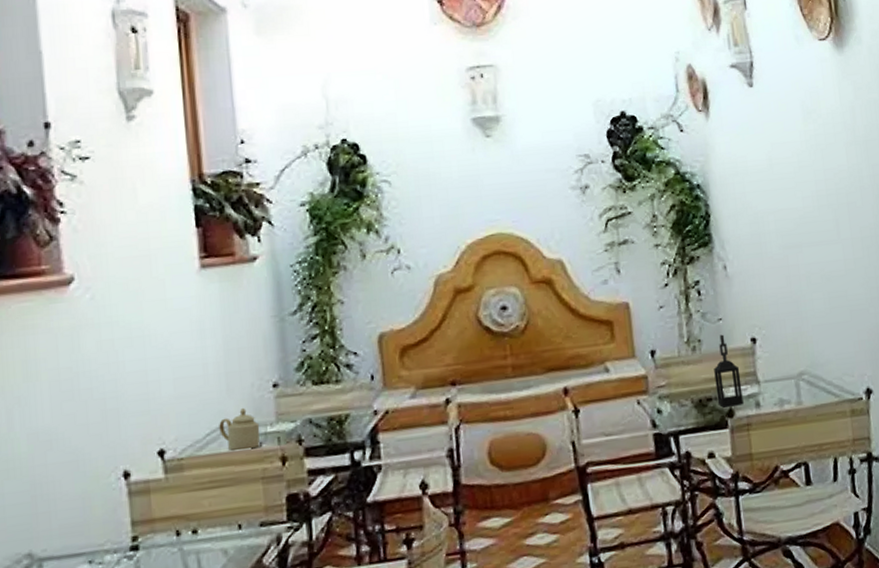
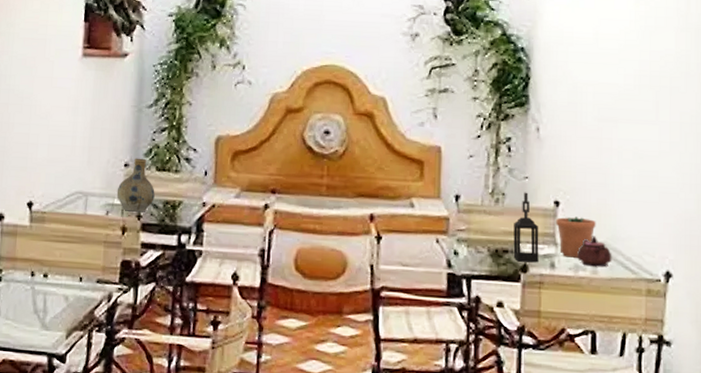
sugar bowl: present [219,407,260,451] -> none [77,178,109,216]
ceramic jug: none [268,374,316,438] -> present [116,158,155,212]
planter: none [754,350,795,393] -> present [555,217,596,258]
teapot: none [780,366,815,398] -> present [577,236,612,267]

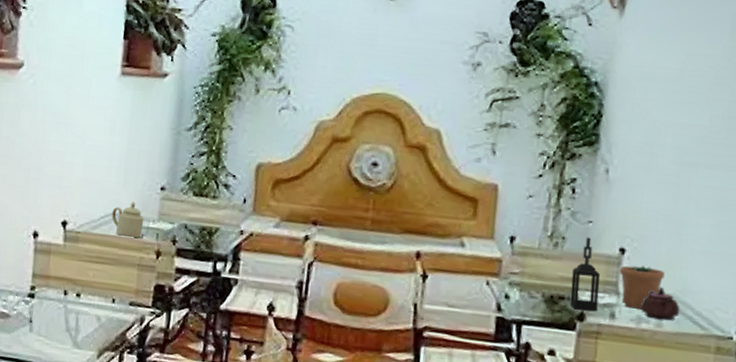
sugar bowl: none [77,178,109,216] -> present [112,201,144,238]
ceramic jug: present [116,158,155,212] -> none [152,181,192,237]

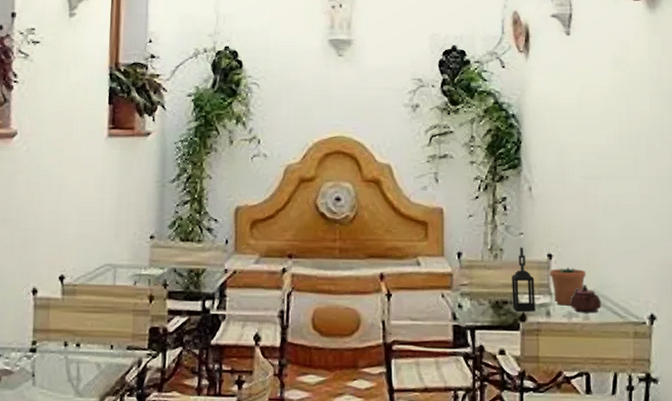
sugar bowl: present [112,201,144,238] -> none [106,251,137,286]

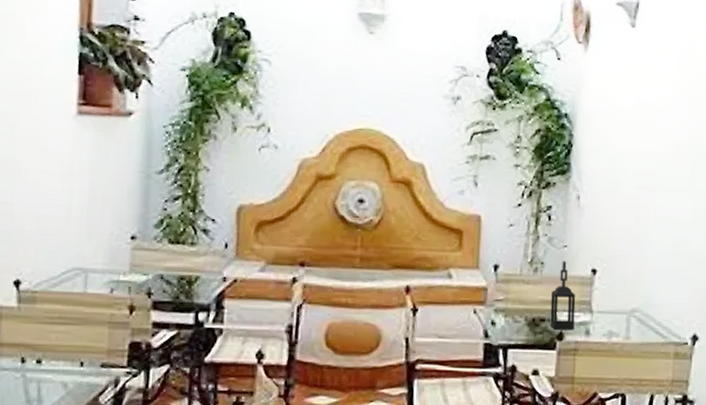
planter: present [549,268,586,306] -> none [591,284,631,324]
teapot: present [570,285,602,313] -> none [611,302,644,333]

